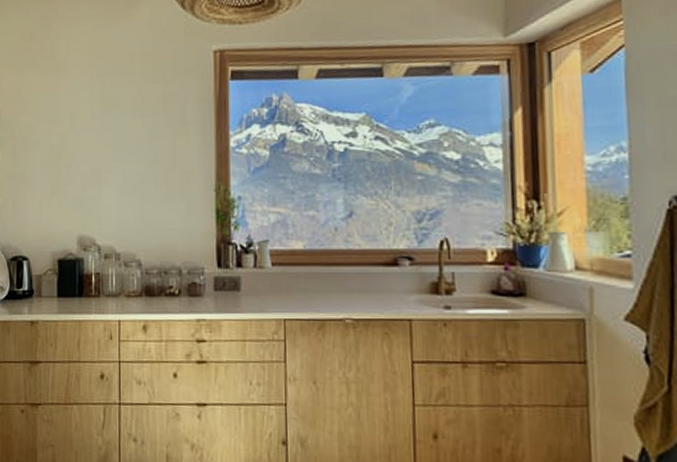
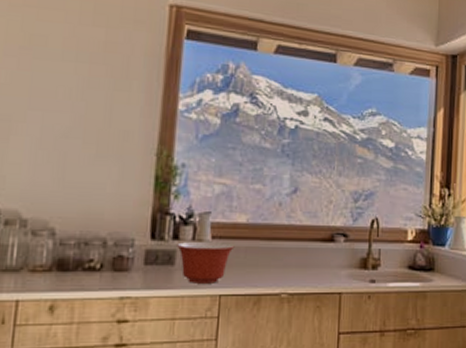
mixing bowl: none [241,269,294,308] -> present [177,242,235,283]

